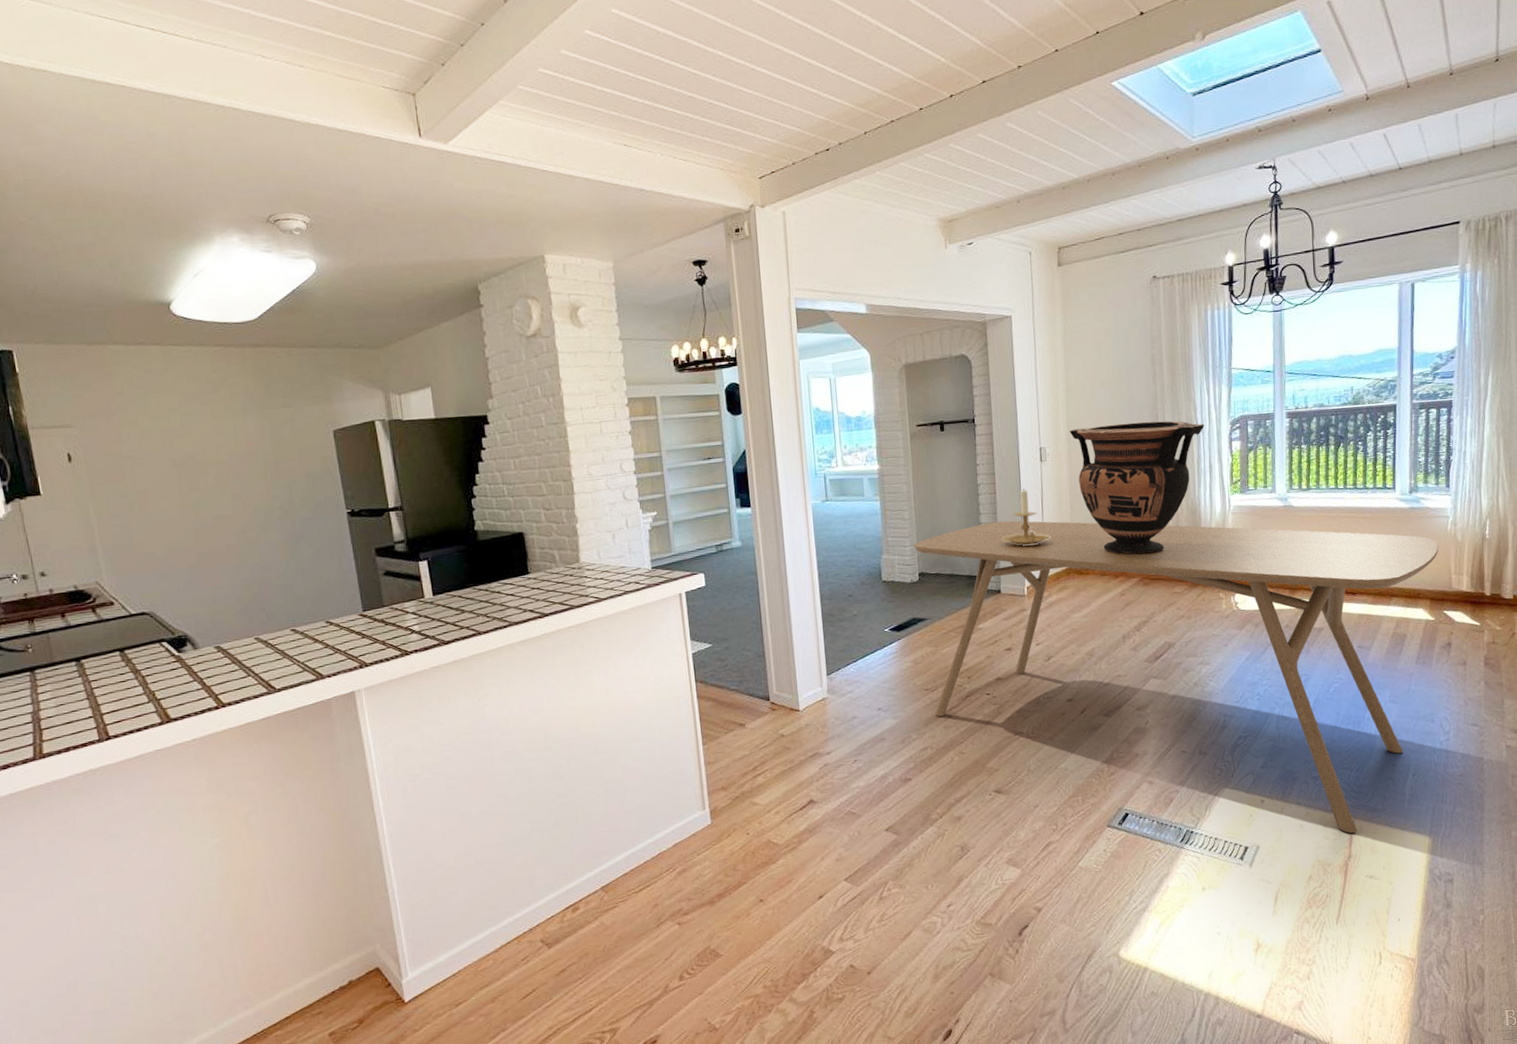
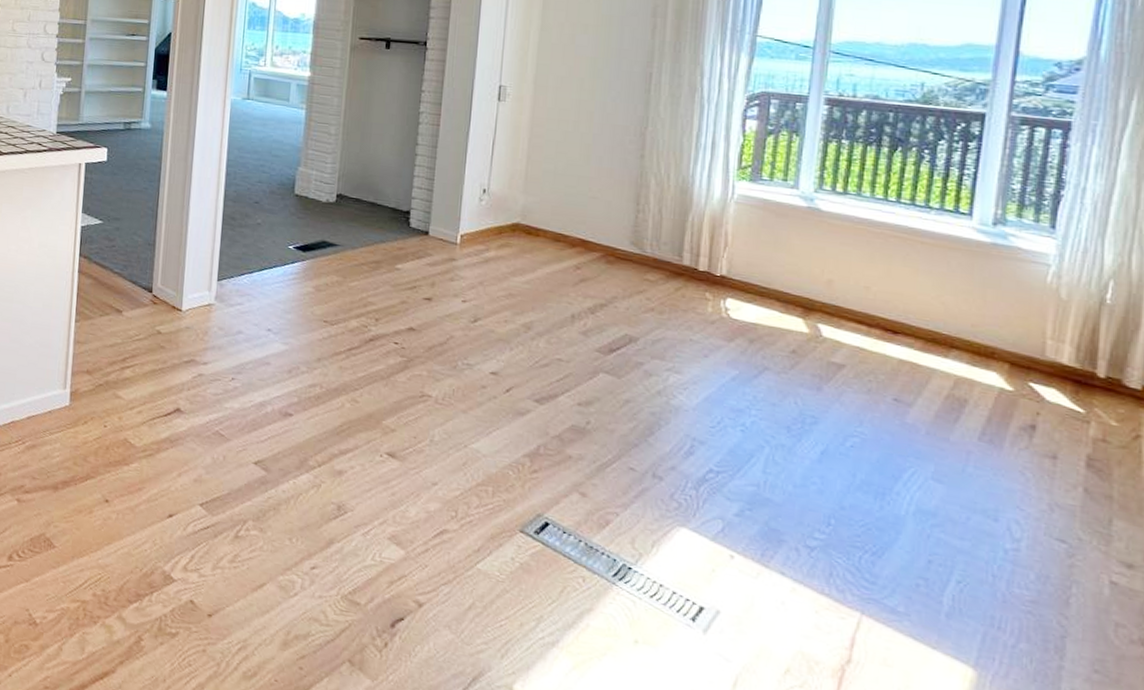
dining table: present [914,520,1439,834] -> none [331,155,1031,633]
candle holder: present [1002,488,1051,546] -> none [439,126,498,191]
vase: present [1070,420,1204,555] -> none [539,71,712,230]

